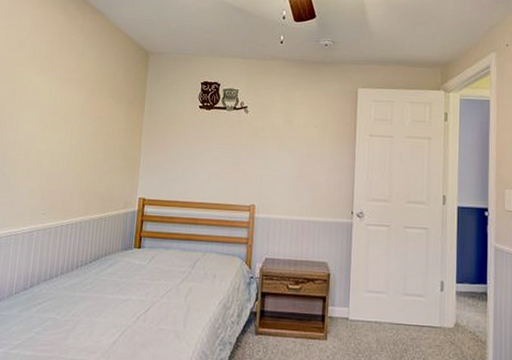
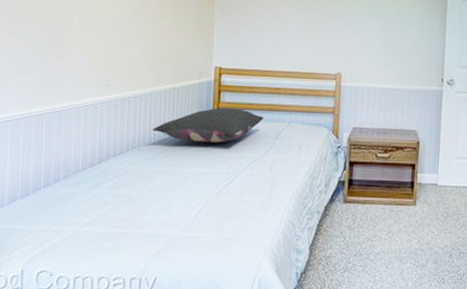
pillow: none [80,236,182,271] -> present [152,107,264,143]

